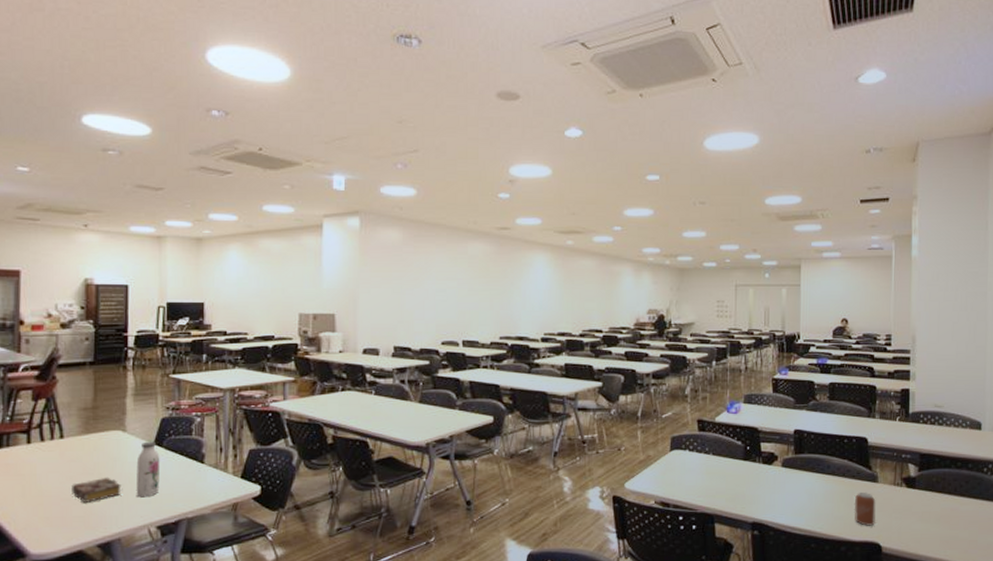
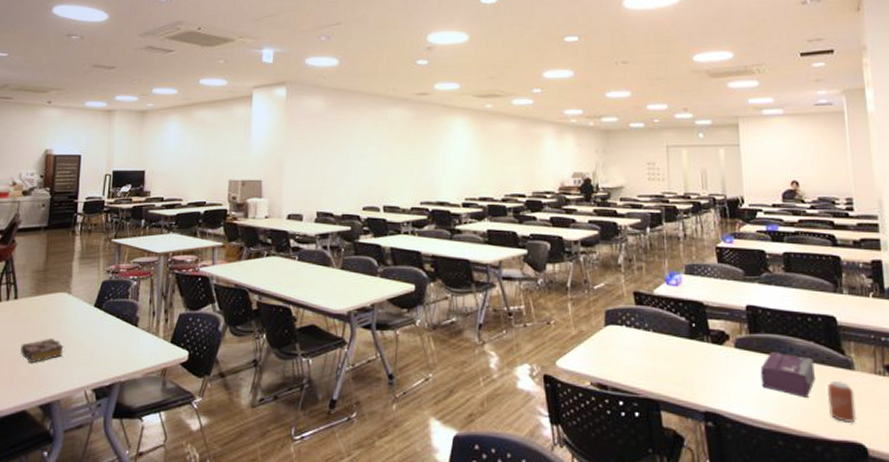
water bottle: present [136,441,160,498] -> none [76,304,99,360]
tissue box: none [801,468,846,507] -> present [760,351,815,397]

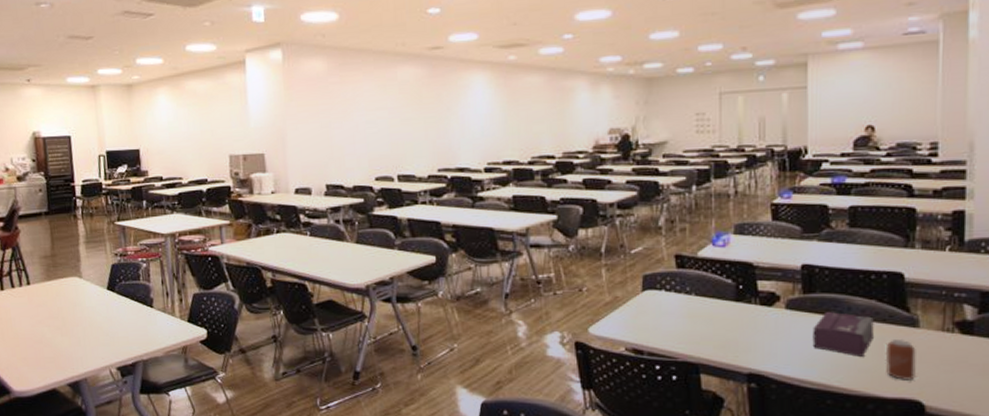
book: present [21,338,64,363] -> none [41,321,84,345]

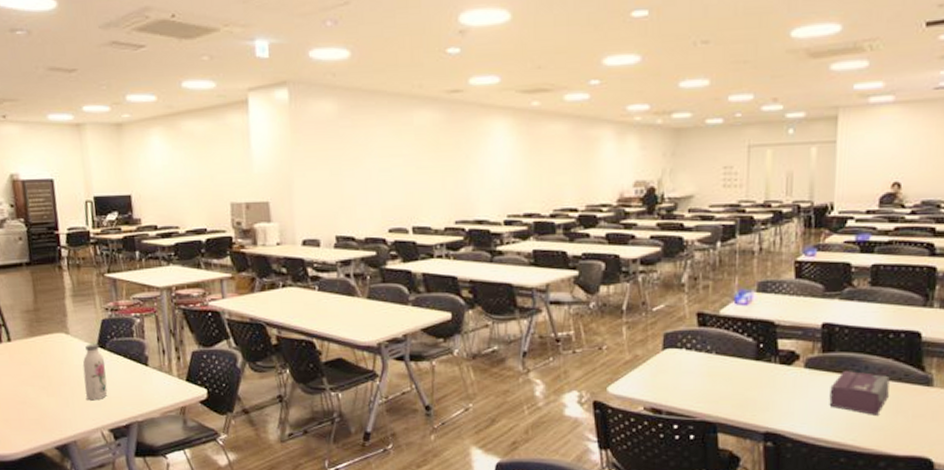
water bottle: none [93,287,116,340] -> present [82,343,108,401]
can: present [885,338,916,380] -> none [898,397,929,438]

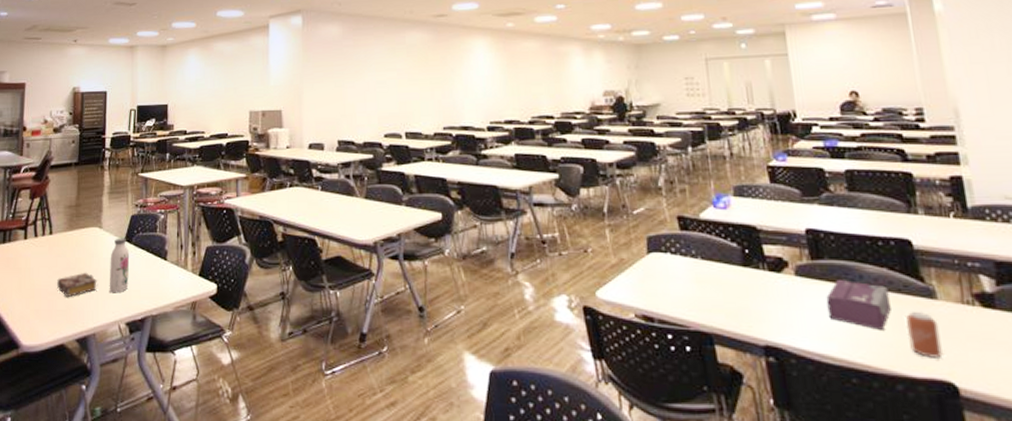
book: none [24,380,72,405] -> present [57,272,97,297]
can: none [898,397,929,438] -> present [906,311,943,358]

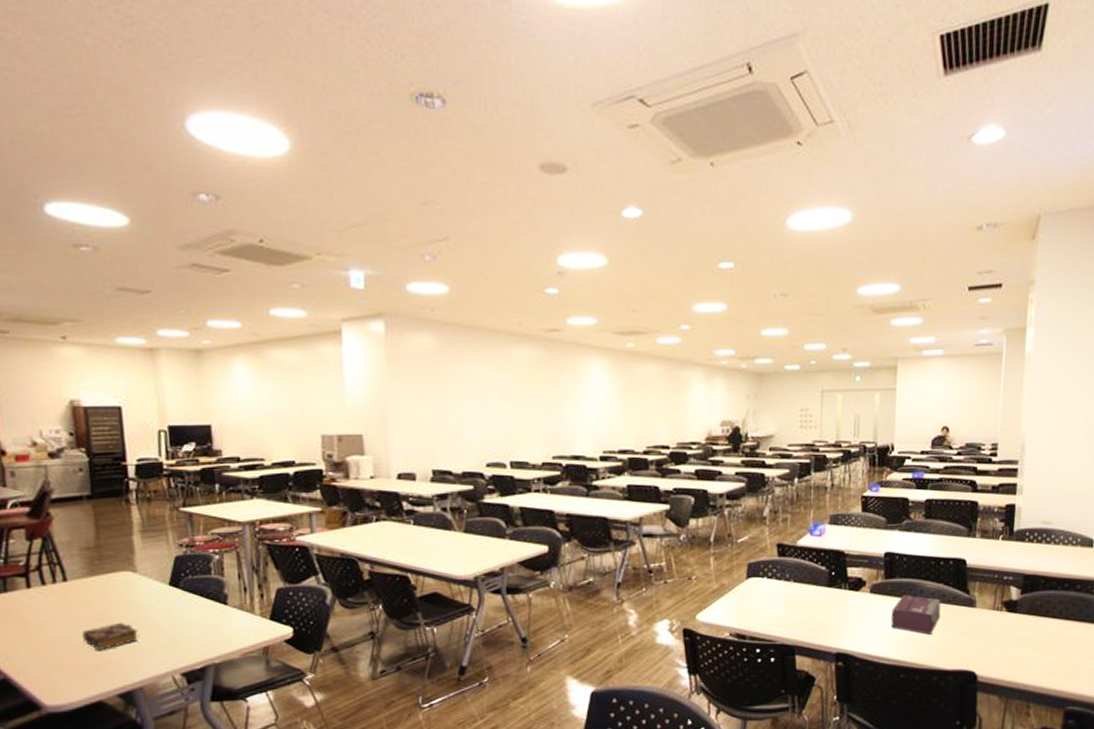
water bottle: present [109,238,130,293] -> none [152,582,181,643]
can: present [906,311,943,358] -> none [948,617,973,654]

